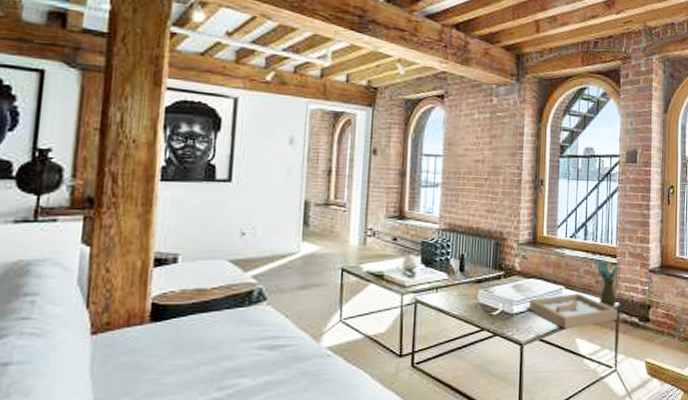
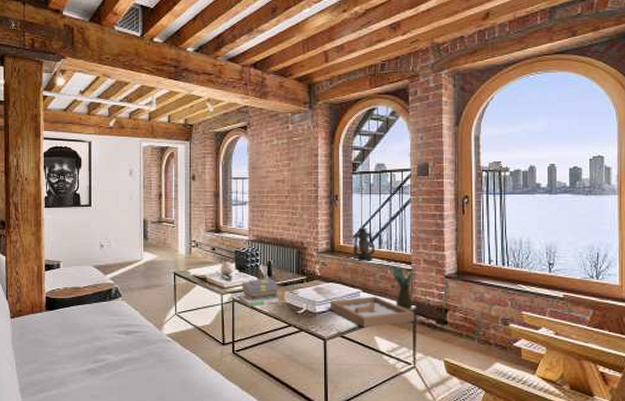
books: none [422,274,471,309] -> present [238,278,278,307]
lantern: none [556,216,581,255] -> present [352,227,376,262]

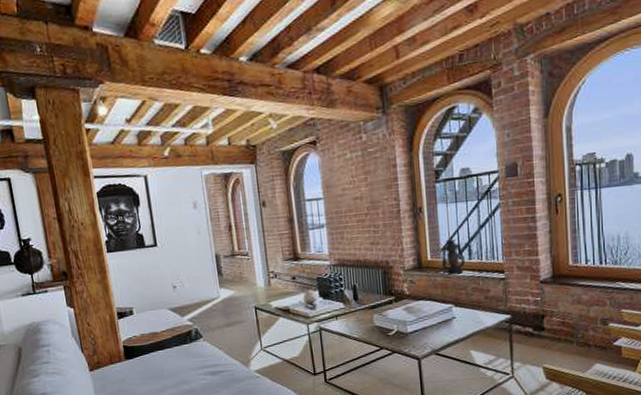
books: present [238,278,278,307] -> none [325,302,367,334]
decorative tray: present [330,296,415,328] -> none [422,310,511,343]
vase: present [392,265,413,311] -> none [484,275,508,322]

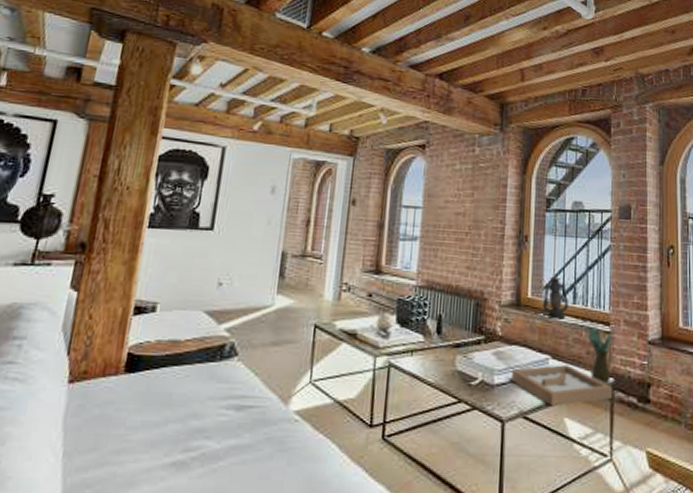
decorative tray: none [422,310,511,343] -> present [512,365,613,407]
vase: none [484,275,508,322] -> present [587,325,611,386]

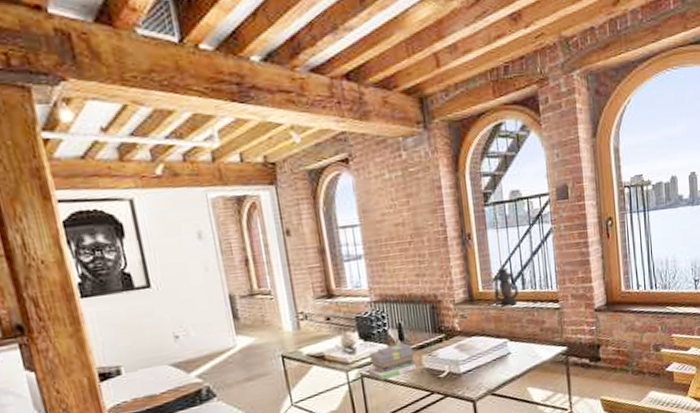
books: none [396,337,449,375] -> present [368,343,416,381]
decorative tray: present [512,365,613,407] -> none [475,343,568,381]
vase: present [587,325,611,386] -> none [538,305,564,354]

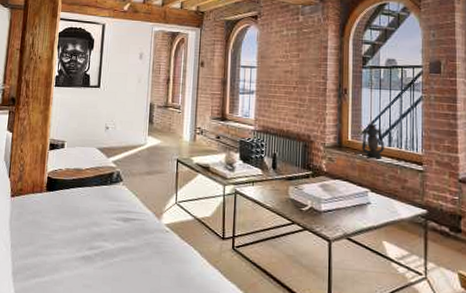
books: present [368,343,416,381] -> none [241,171,283,201]

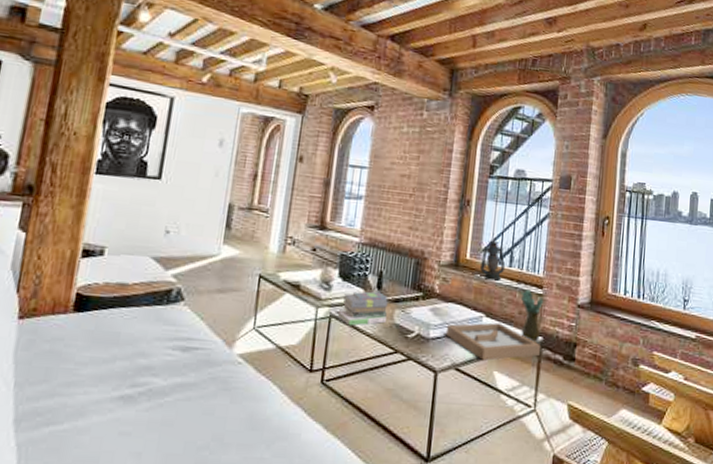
books: none [241,171,283,201] -> present [337,291,388,326]
decorative tray: none [336,197,427,231] -> present [446,322,541,361]
vase: none [402,165,424,216] -> present [520,287,543,344]

